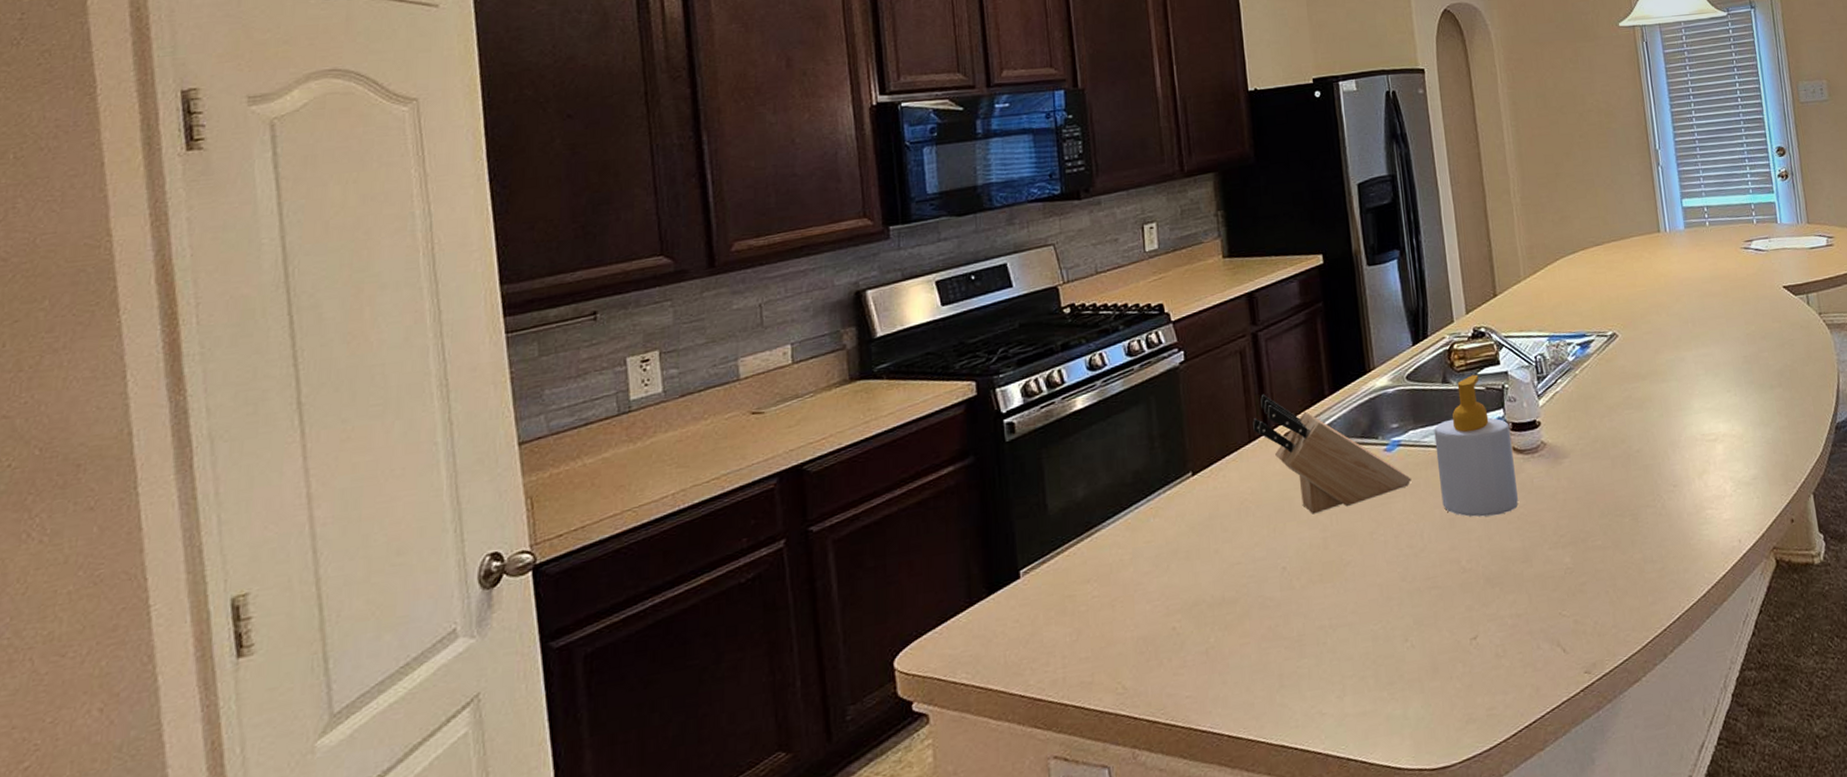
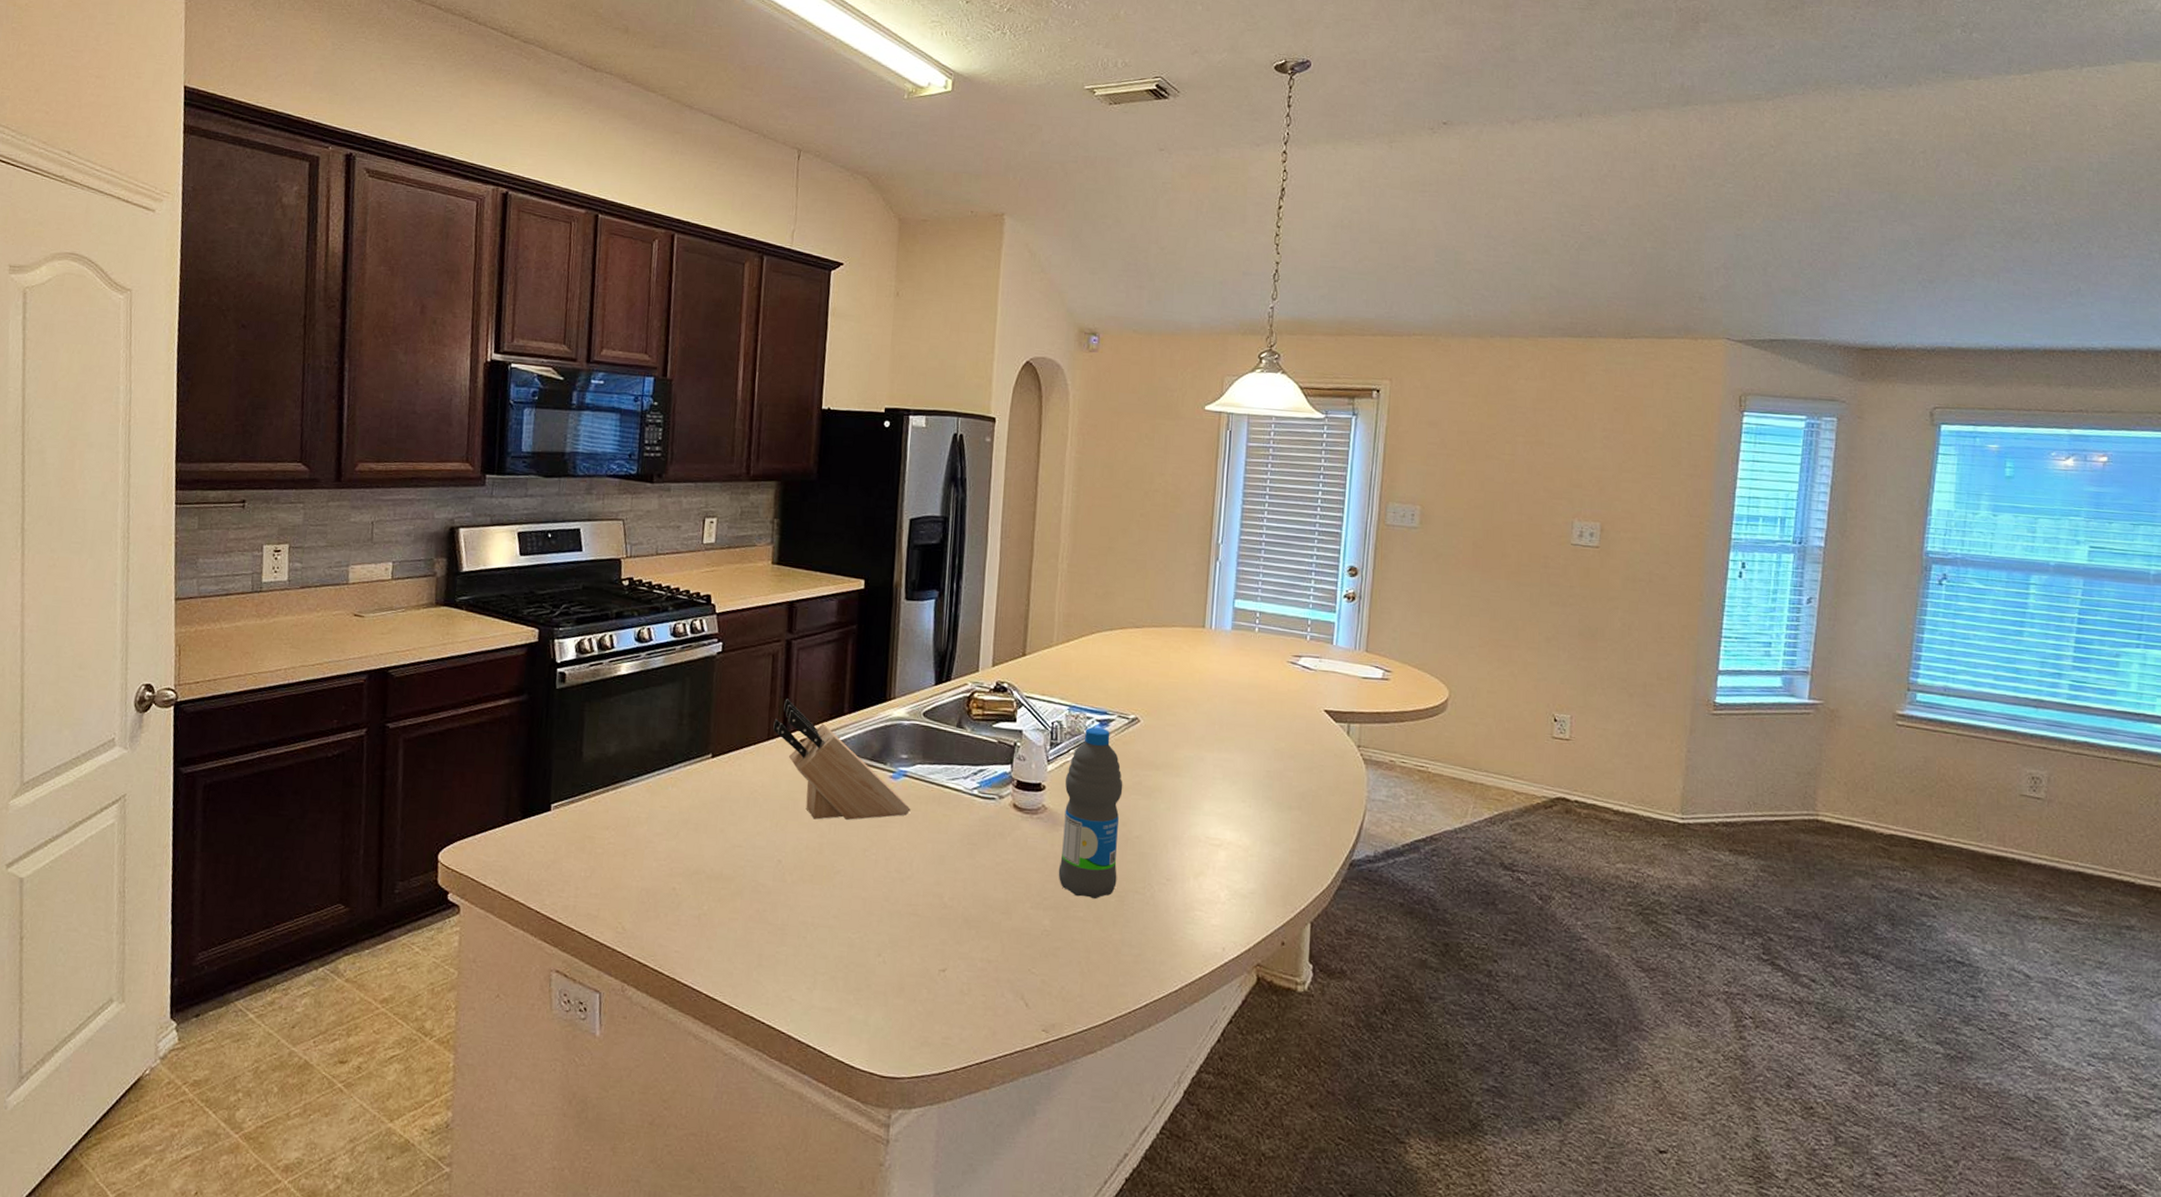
soap bottle: present [1434,374,1518,517] -> none [936,726,1014,864]
water bottle: none [1558,351,1628,526] -> present [1058,727,1123,900]

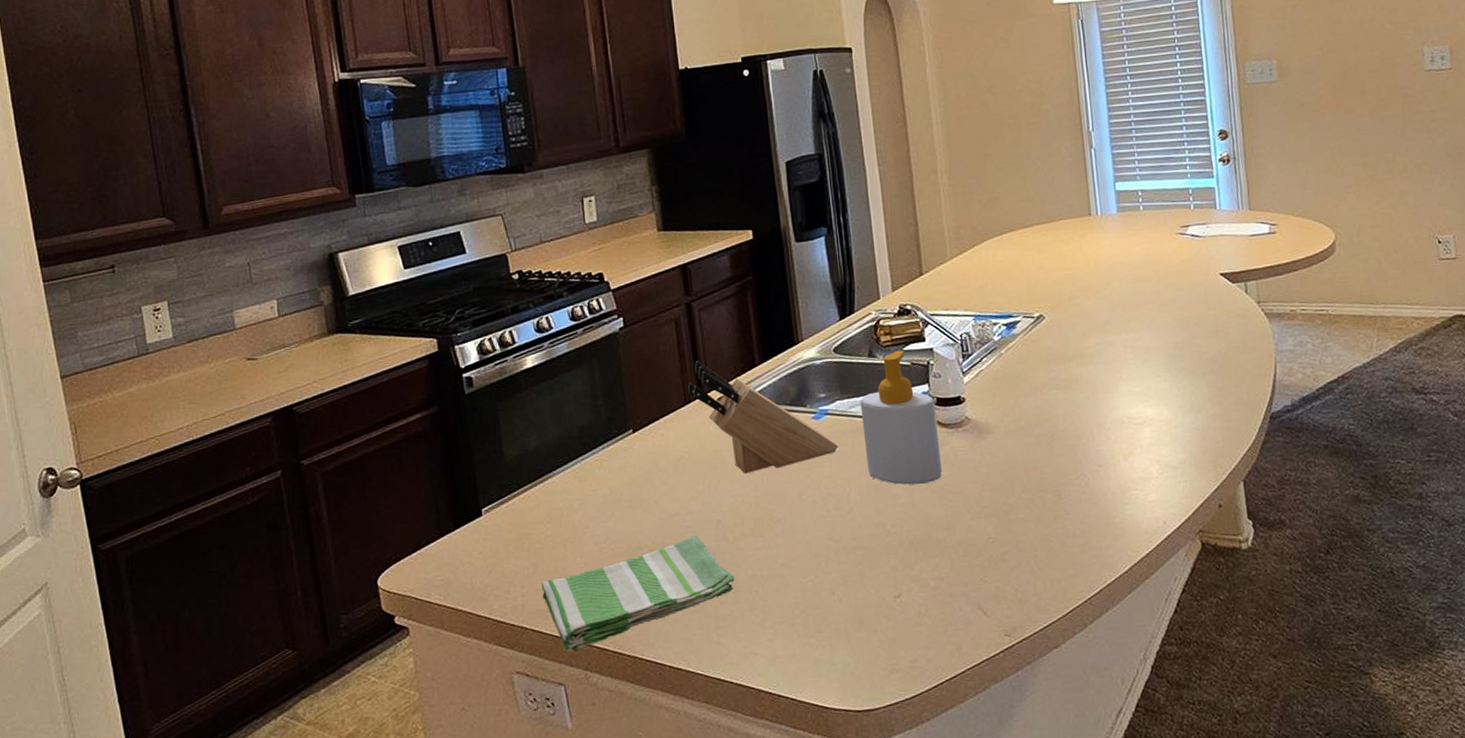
dish towel: none [594,871,785,962] -> present [541,535,735,652]
soap bottle: none [936,726,1014,864] -> present [860,350,942,485]
water bottle: present [1058,727,1123,900] -> none [983,331,1051,499]

